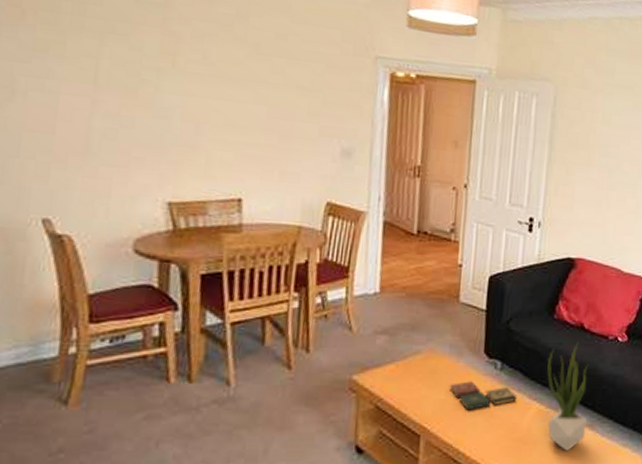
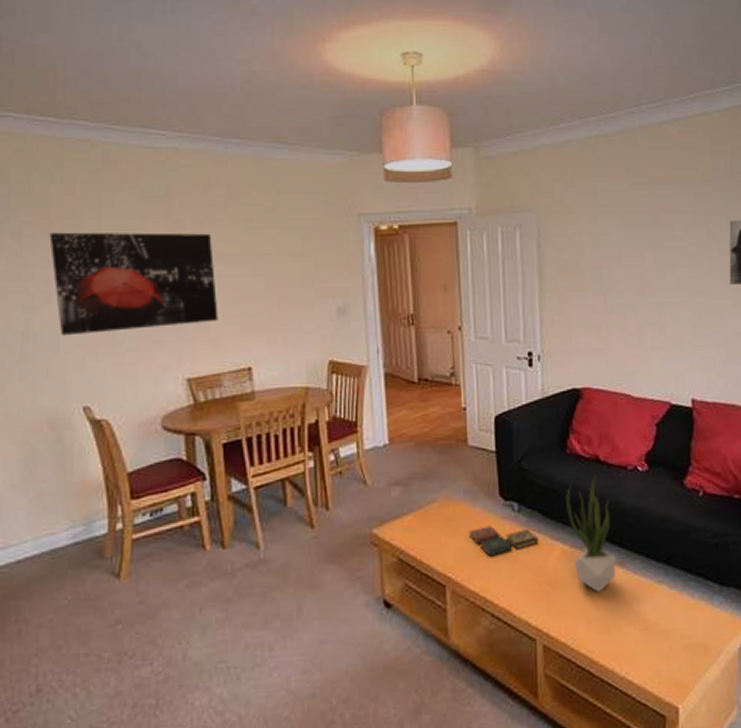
wall art: none [19,22,212,146] -> present [49,232,218,336]

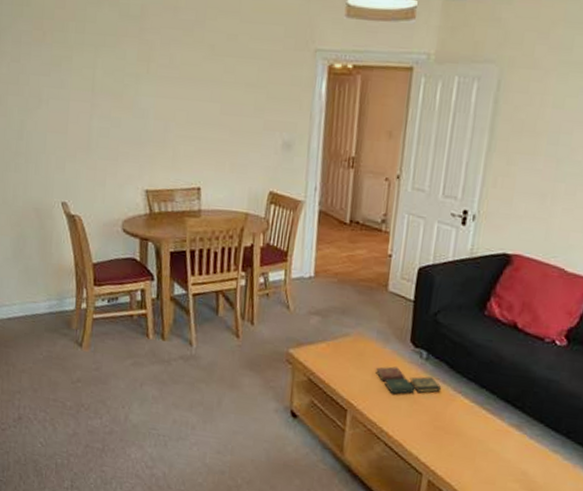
wall art: present [49,232,218,336] -> none [42,42,177,142]
potted plant: present [566,477,616,592] -> none [471,342,521,447]

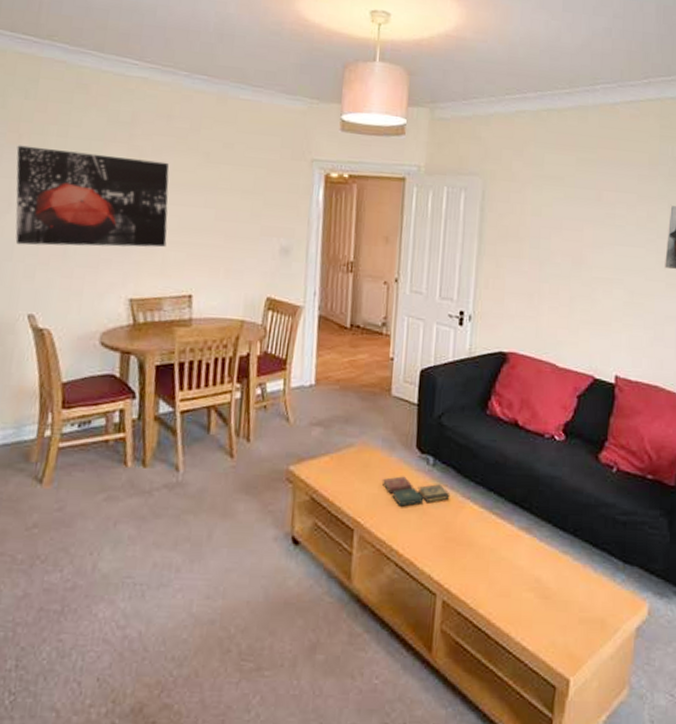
wall art: none [42,42,177,142] -> present [15,145,169,248]

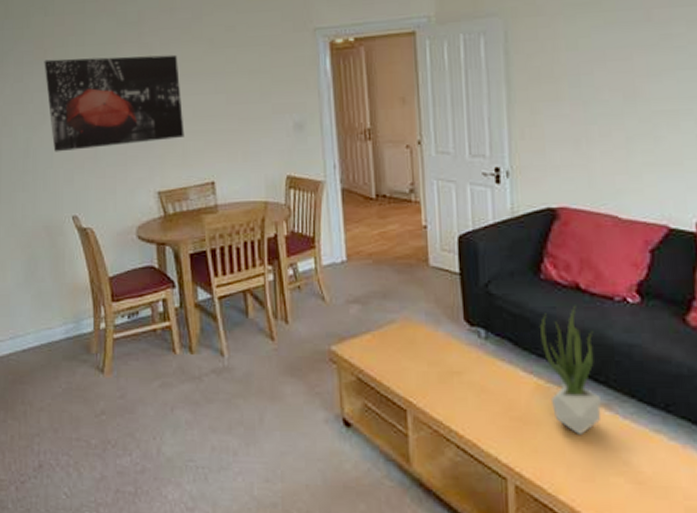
book: present [383,476,450,507] -> none [431,352,510,384]
potted plant: none [480,441,525,555] -> present [540,306,602,434]

